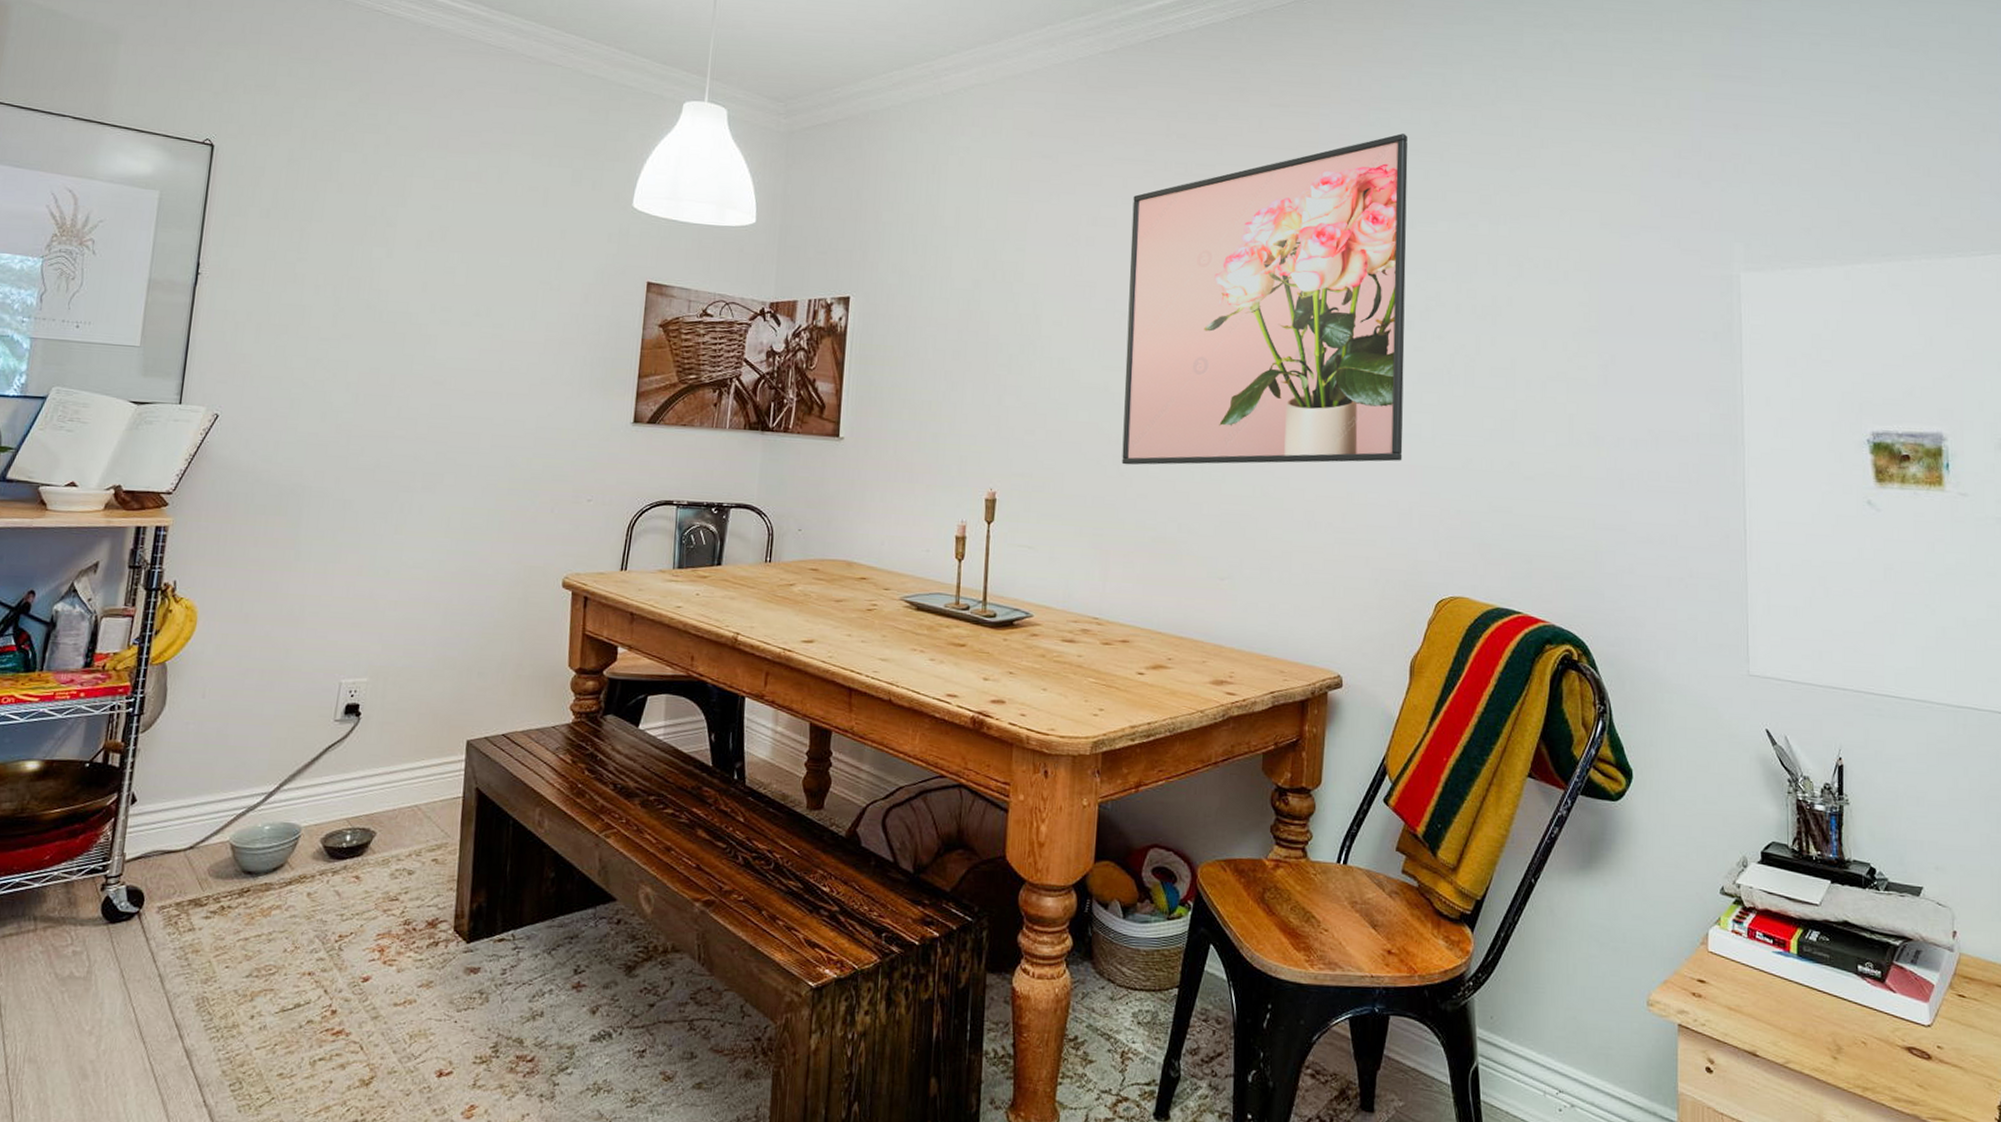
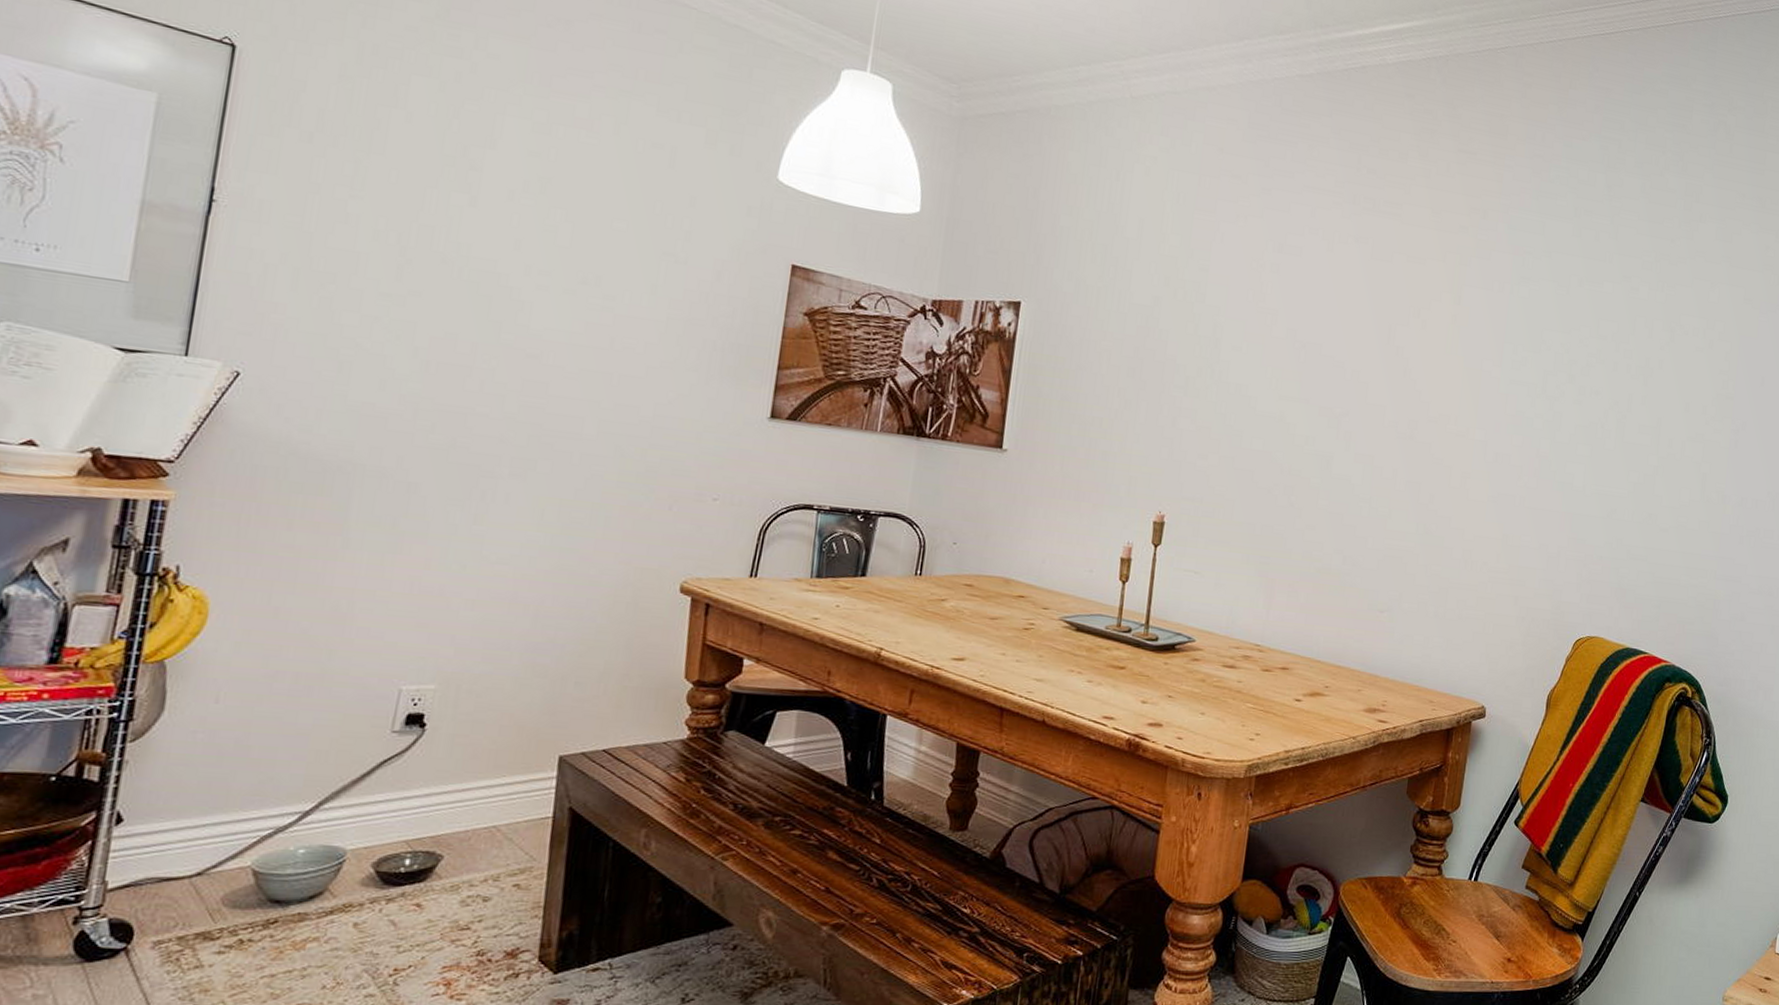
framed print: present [1121,133,1408,465] -> none [1292,193,1583,508]

